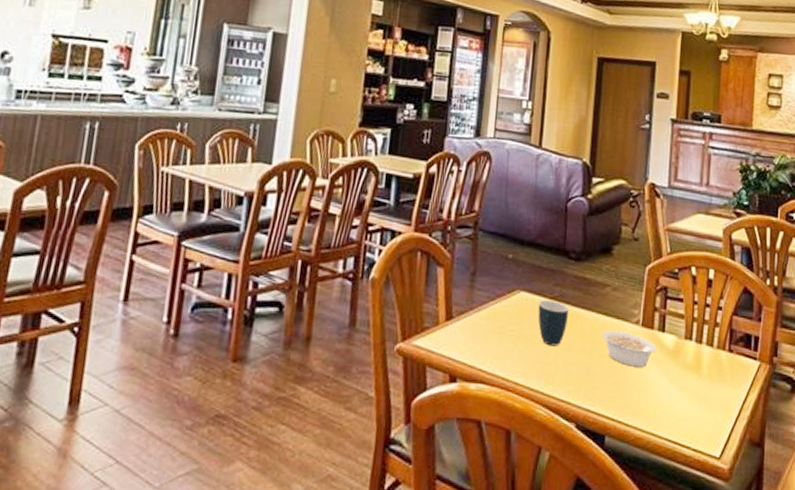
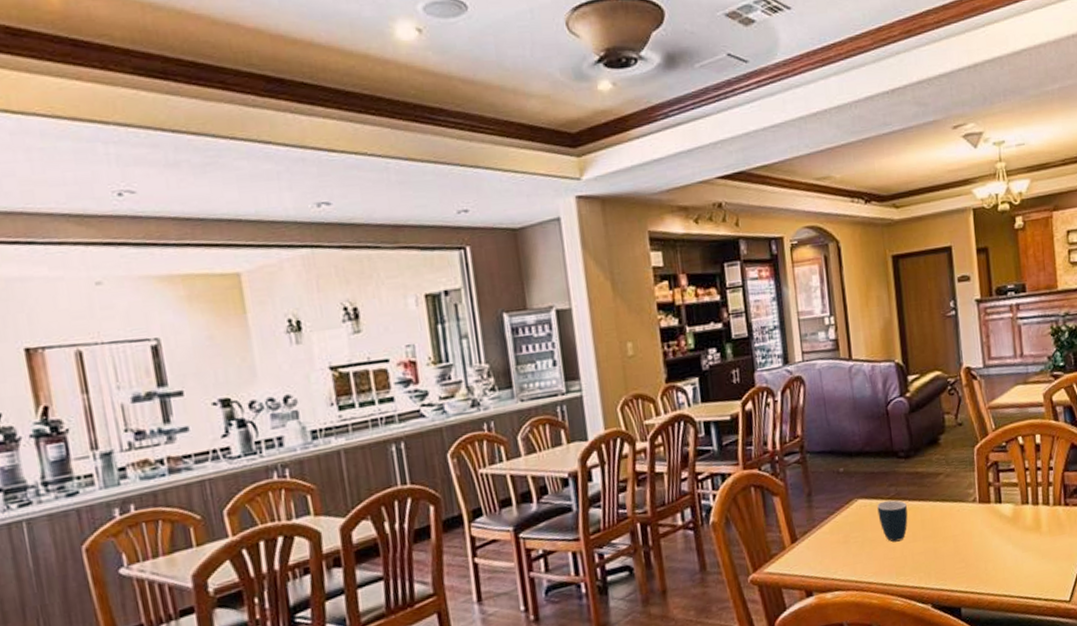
legume: present [601,330,657,367] -> none [942,511,996,542]

